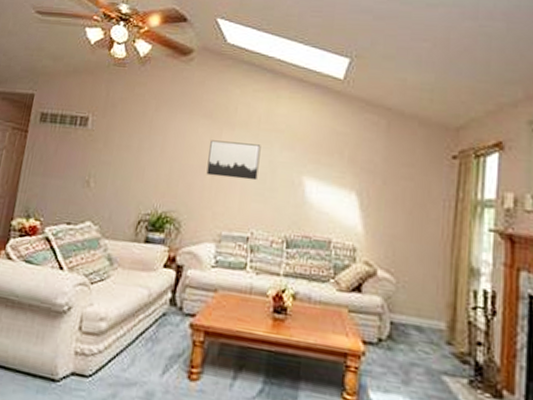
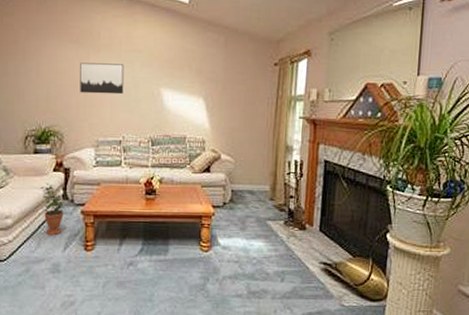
potted plant: none [144,280,170,353] -> present [40,182,64,236]

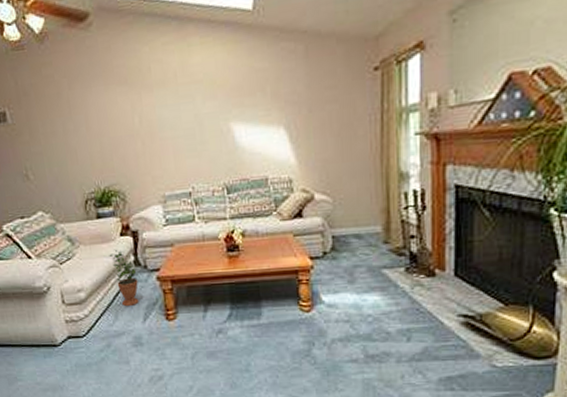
wall art: present [80,62,124,95] -> none [132,100,187,143]

